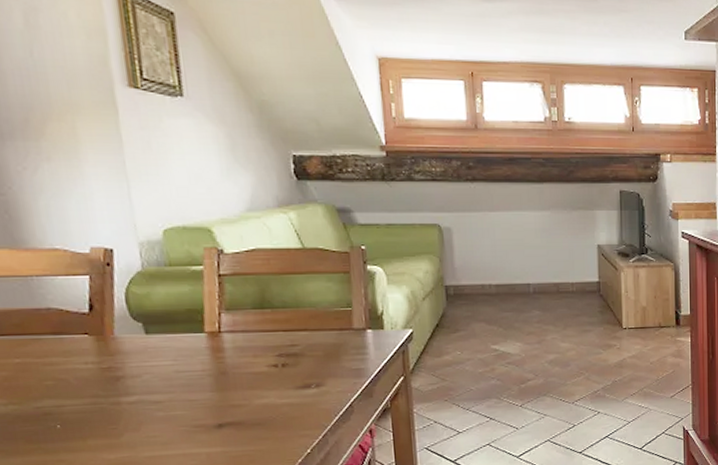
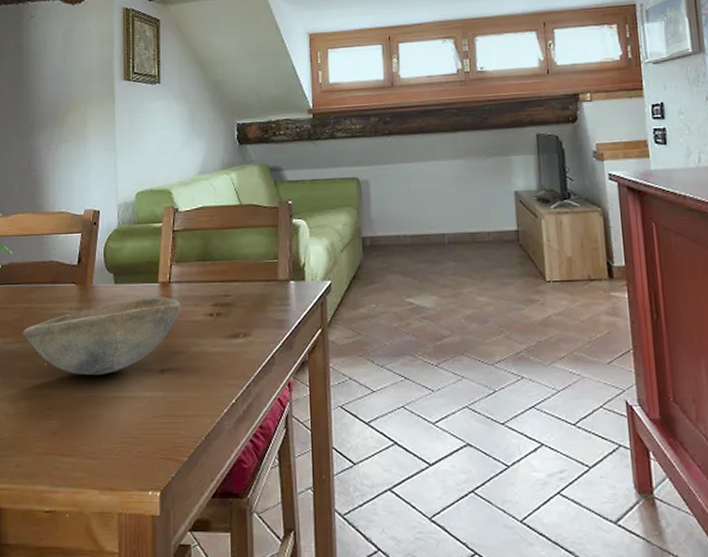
bowl: none [19,347,237,436] -> present [23,297,181,376]

